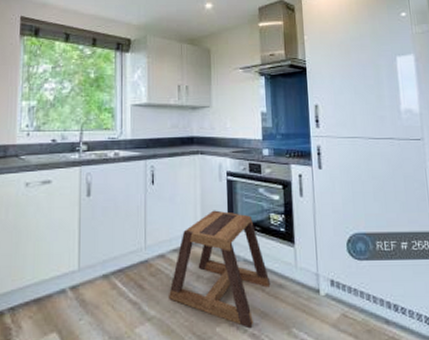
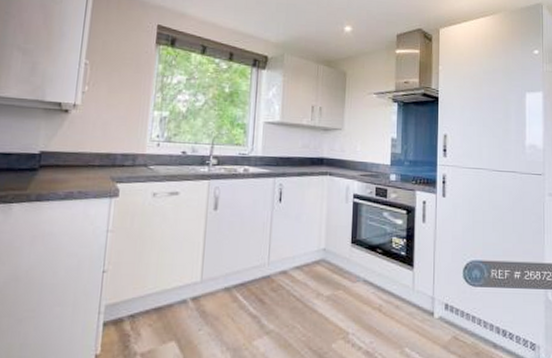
stool: present [169,210,271,329] -> none [288,231,388,347]

